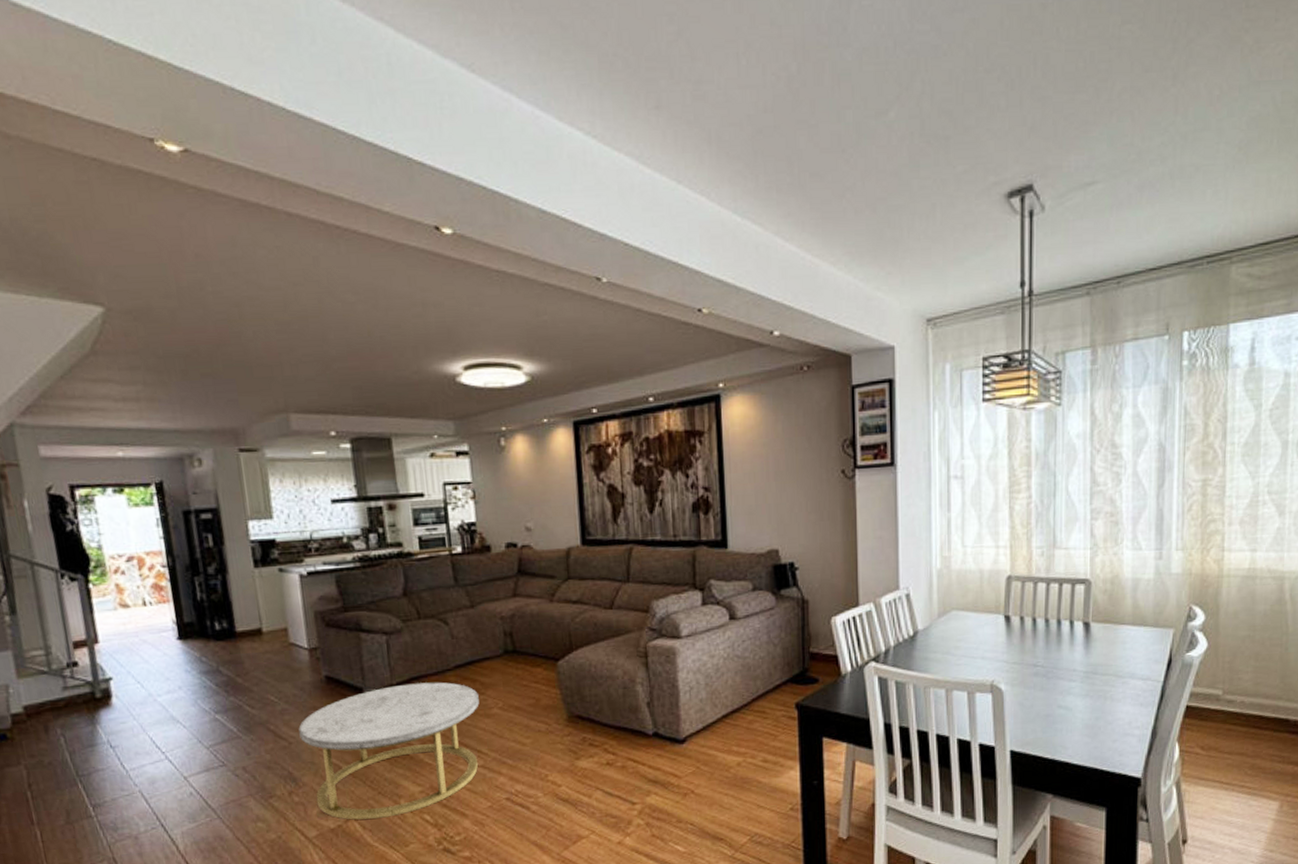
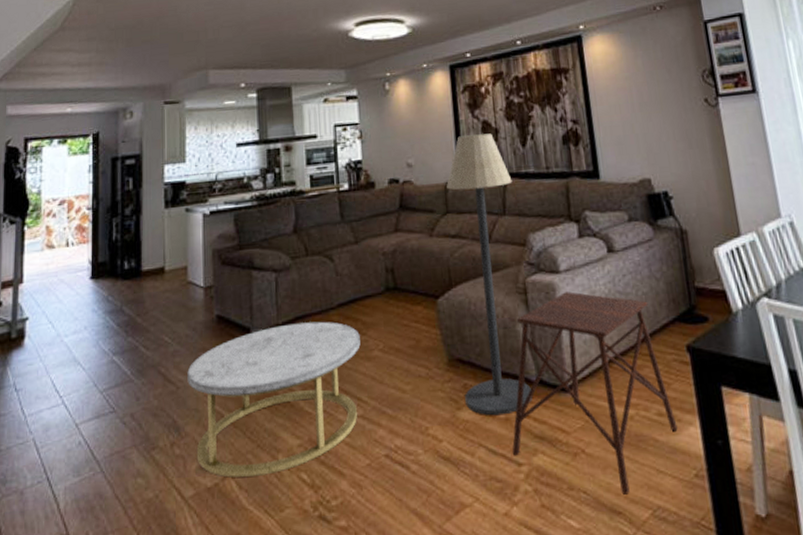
floor lamp: none [568,498,648,764] -> present [446,133,532,416]
side table: none [627,655,780,825] -> present [512,292,678,495]

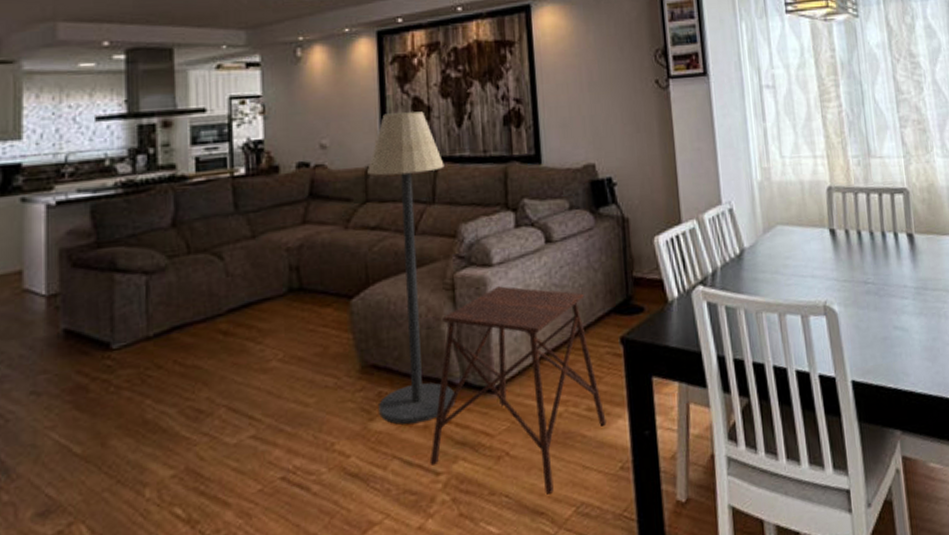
coffee table: present [187,321,360,478] -> none [21,330,255,523]

